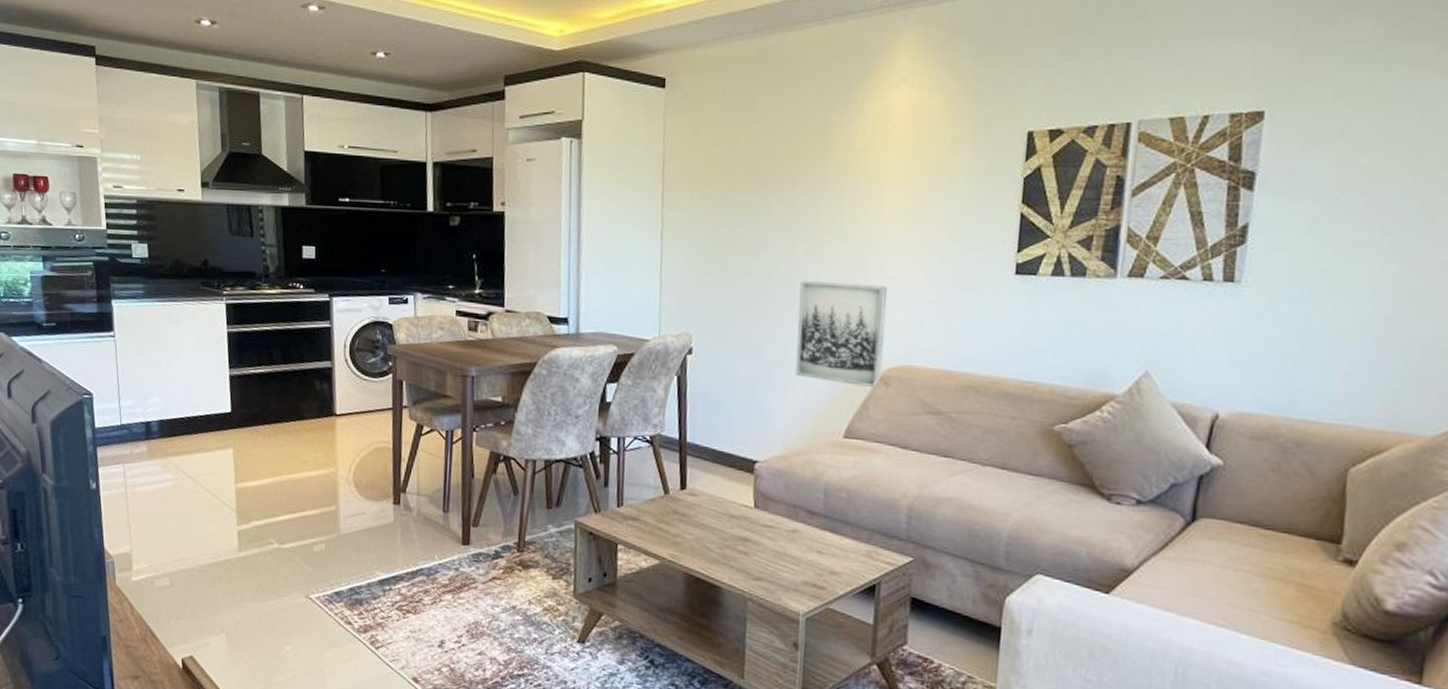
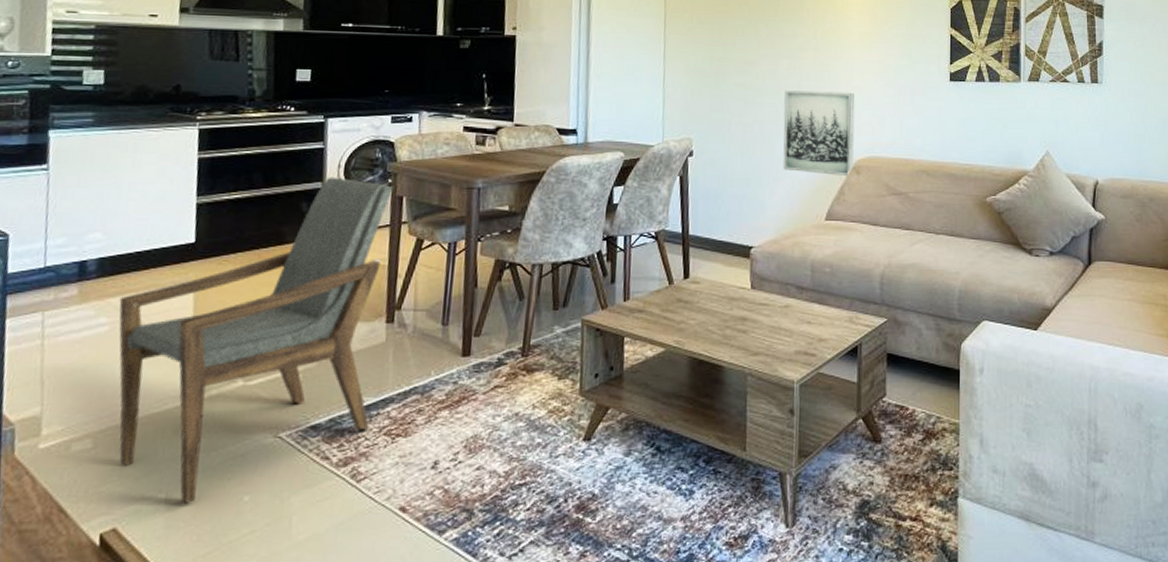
armchair: none [178,356,394,645] -> present [119,176,394,503]

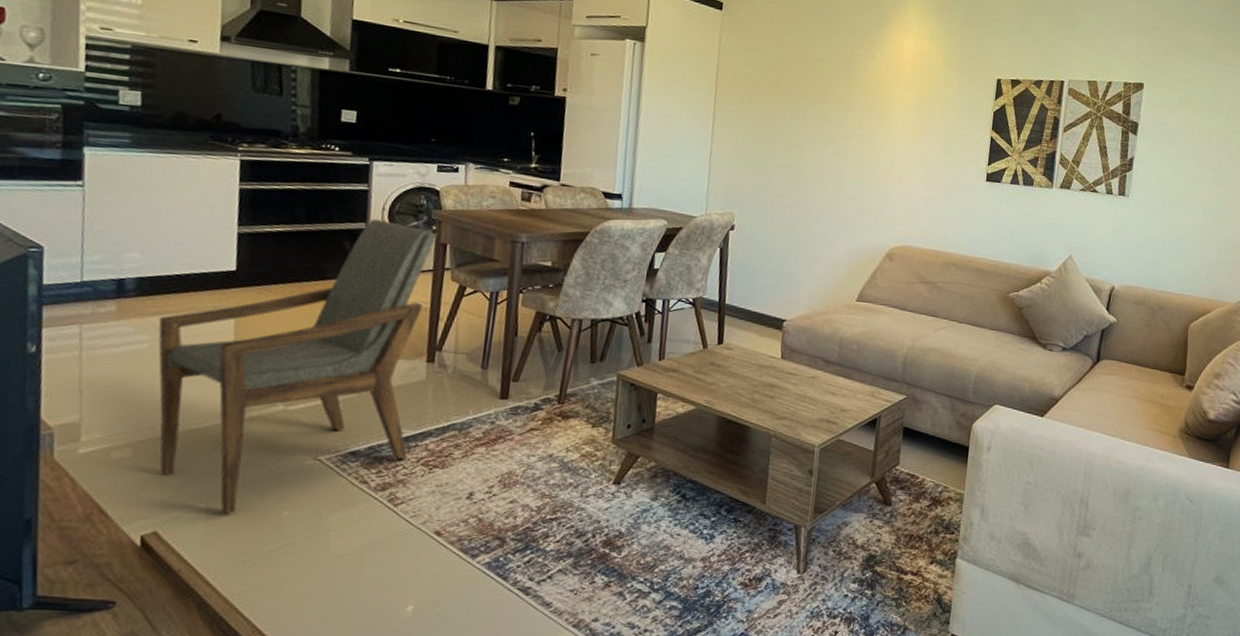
wall art: present [783,90,855,177] -> none [820,175,895,263]

